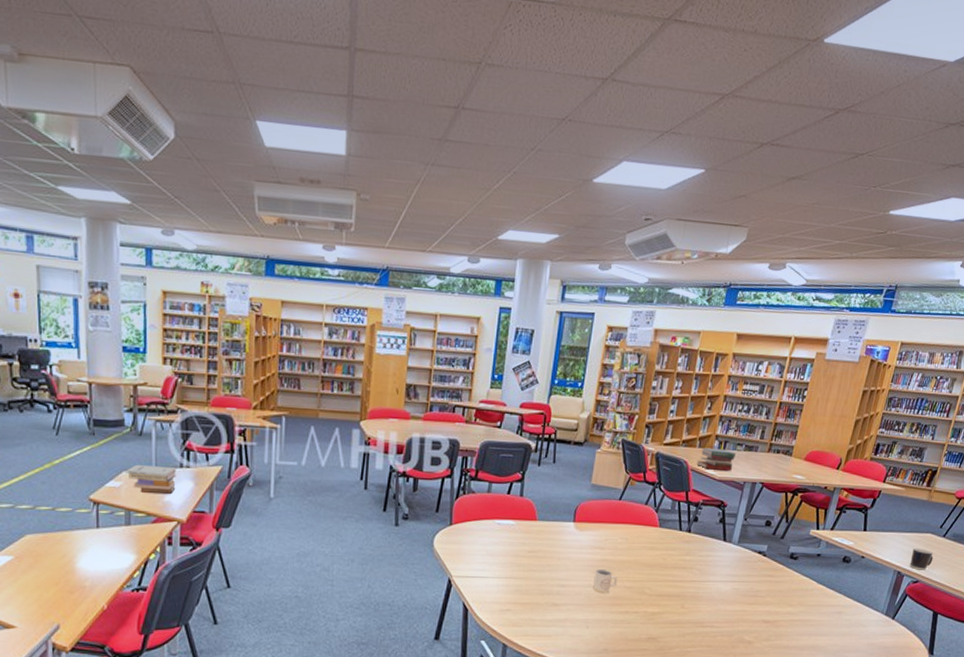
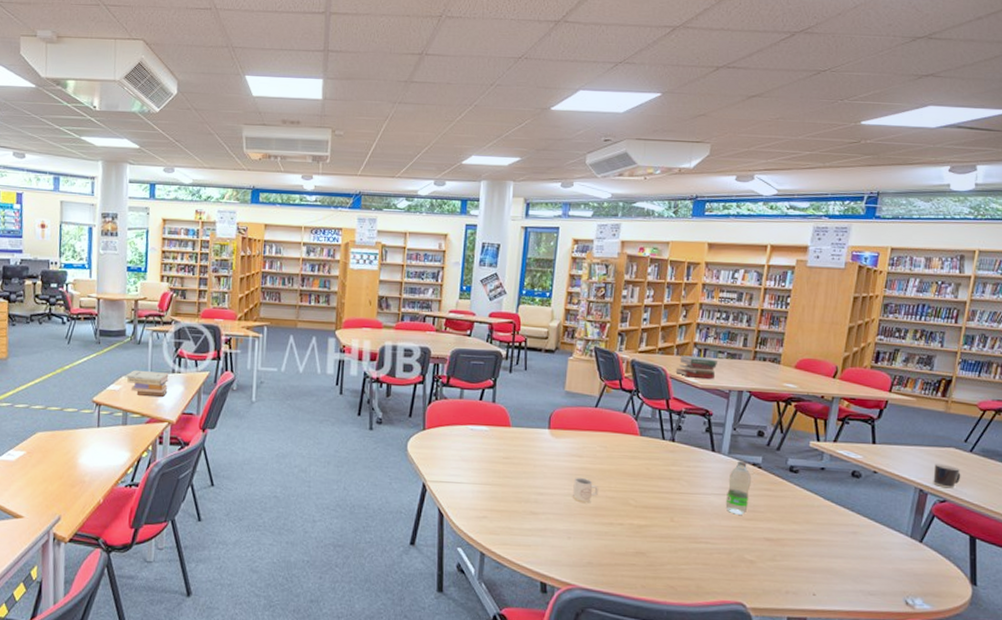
bottle: none [731,549,756,600] -> present [725,461,751,515]

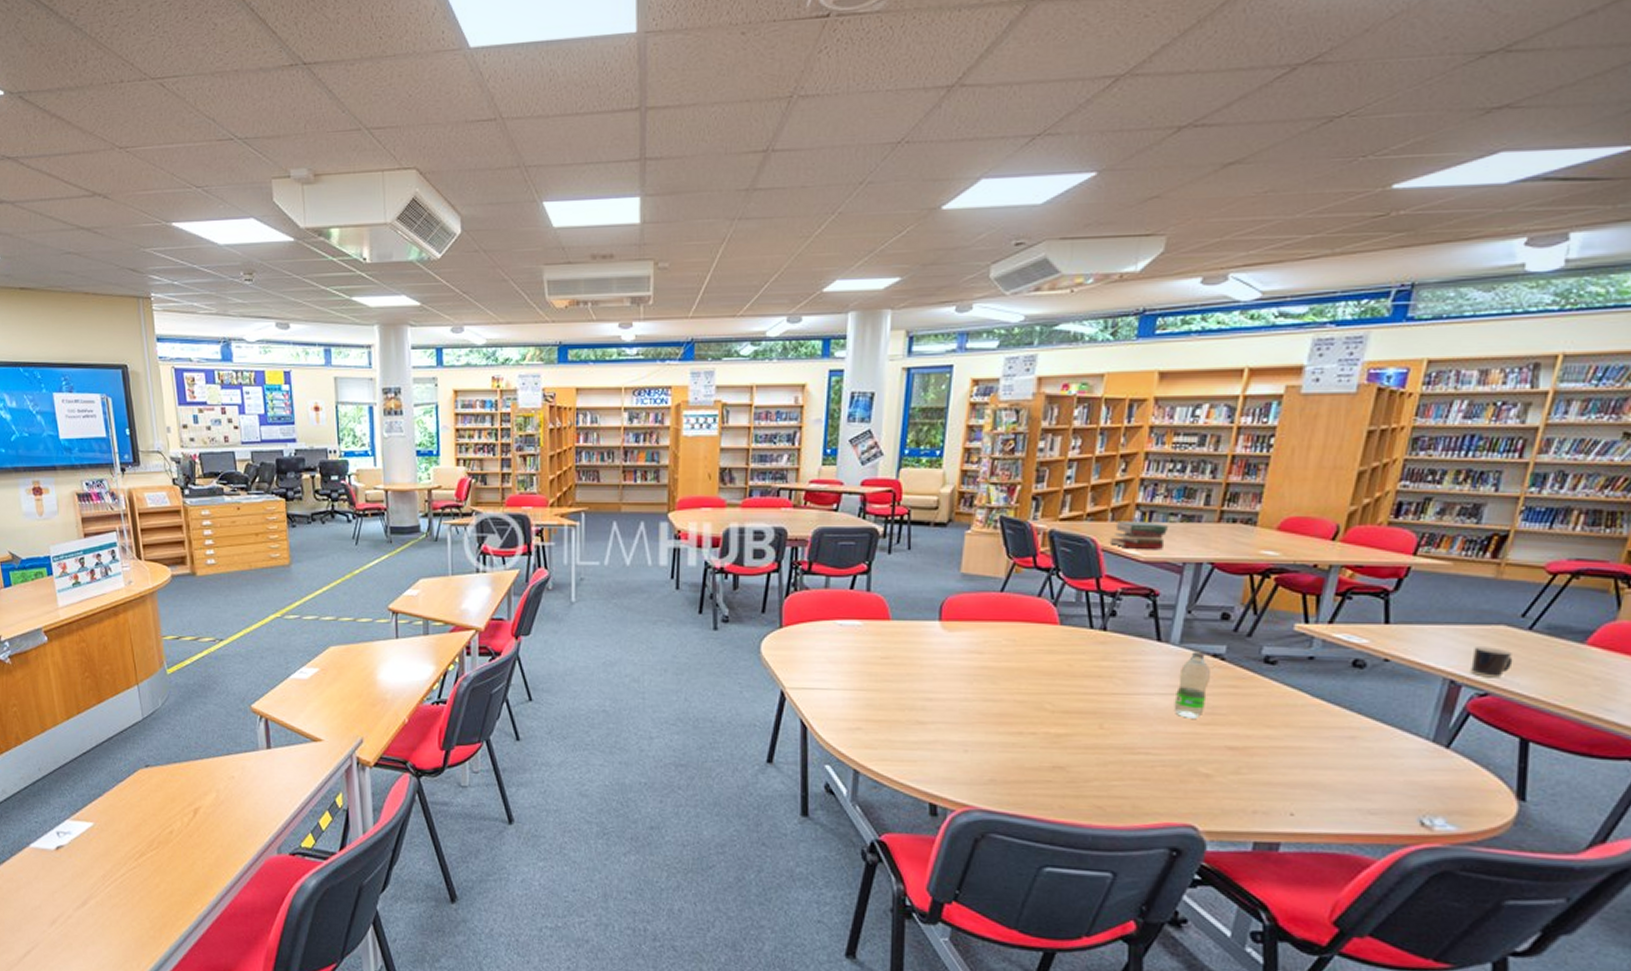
books: present [125,370,169,397] -> none [423,571,473,601]
mug: present [573,477,598,504] -> none [971,678,1004,710]

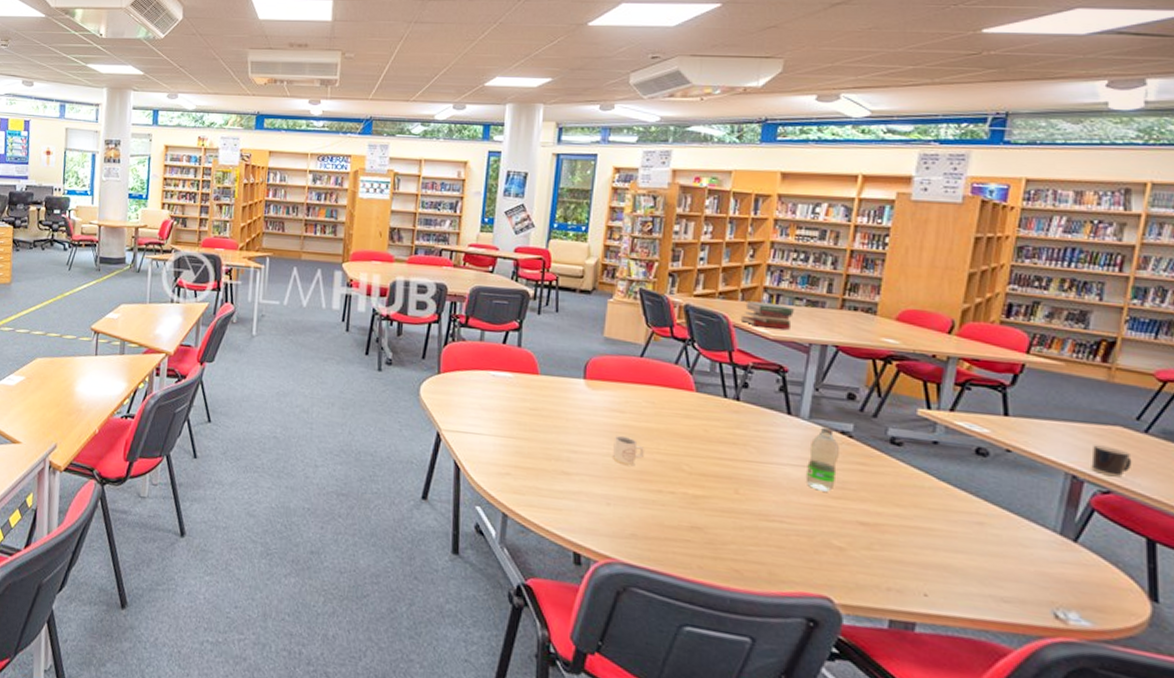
mug: none [971,678,1004,710] -> present [613,435,644,466]

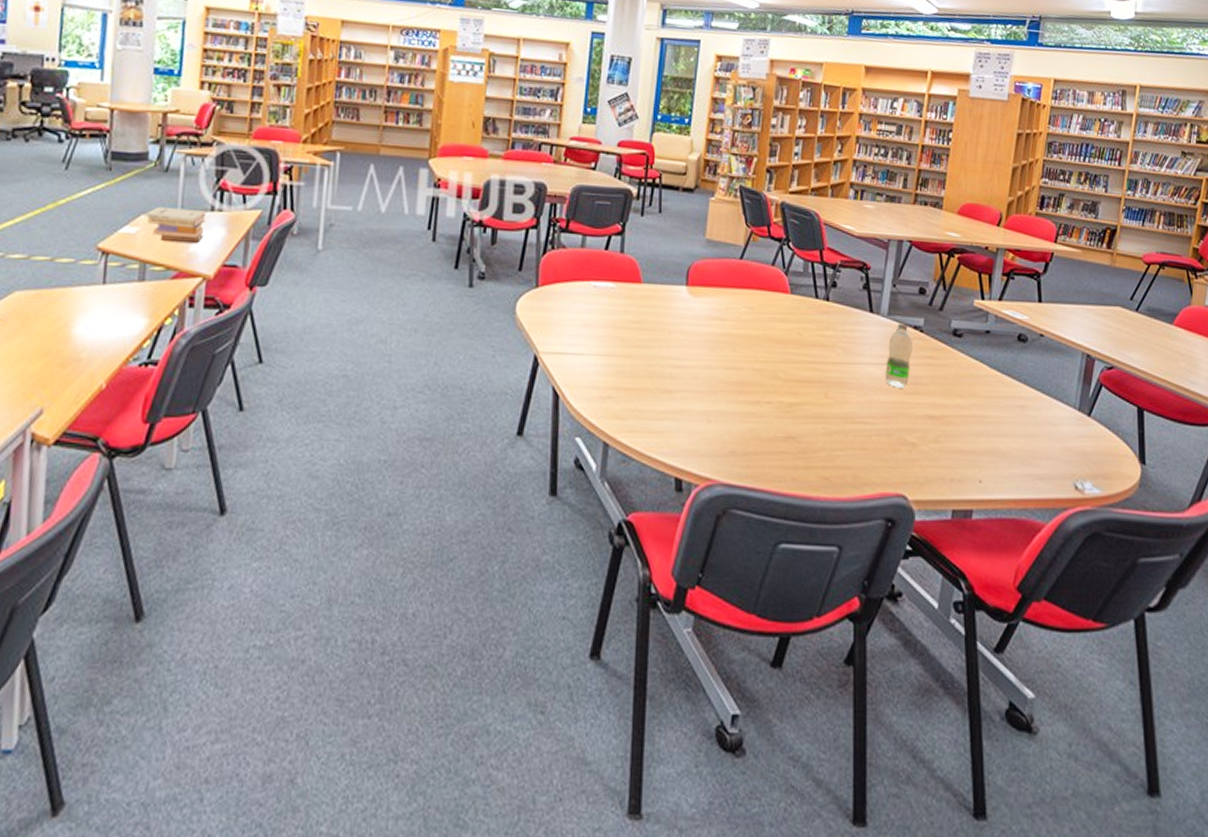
books: none [124,298,168,327] -> present [145,206,207,243]
mug: present [613,435,644,466] -> none [714,345,743,378]
books: present [740,301,794,329] -> none [830,197,875,226]
mug: present [1091,445,1132,478] -> none [1100,325,1128,353]

